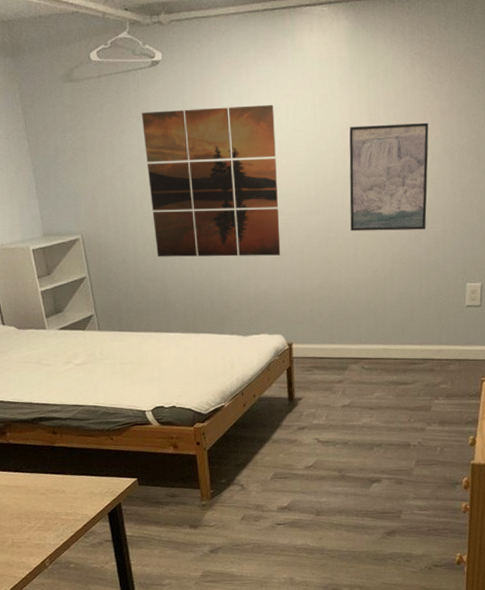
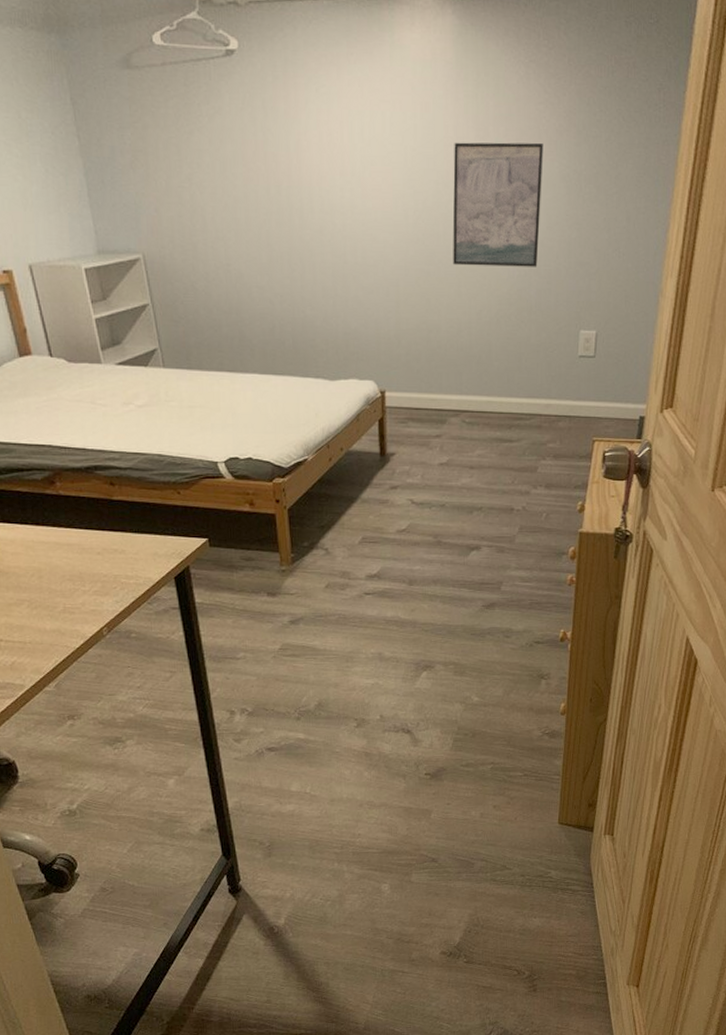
wall art: present [141,105,281,257] -> none [213,110,374,289]

